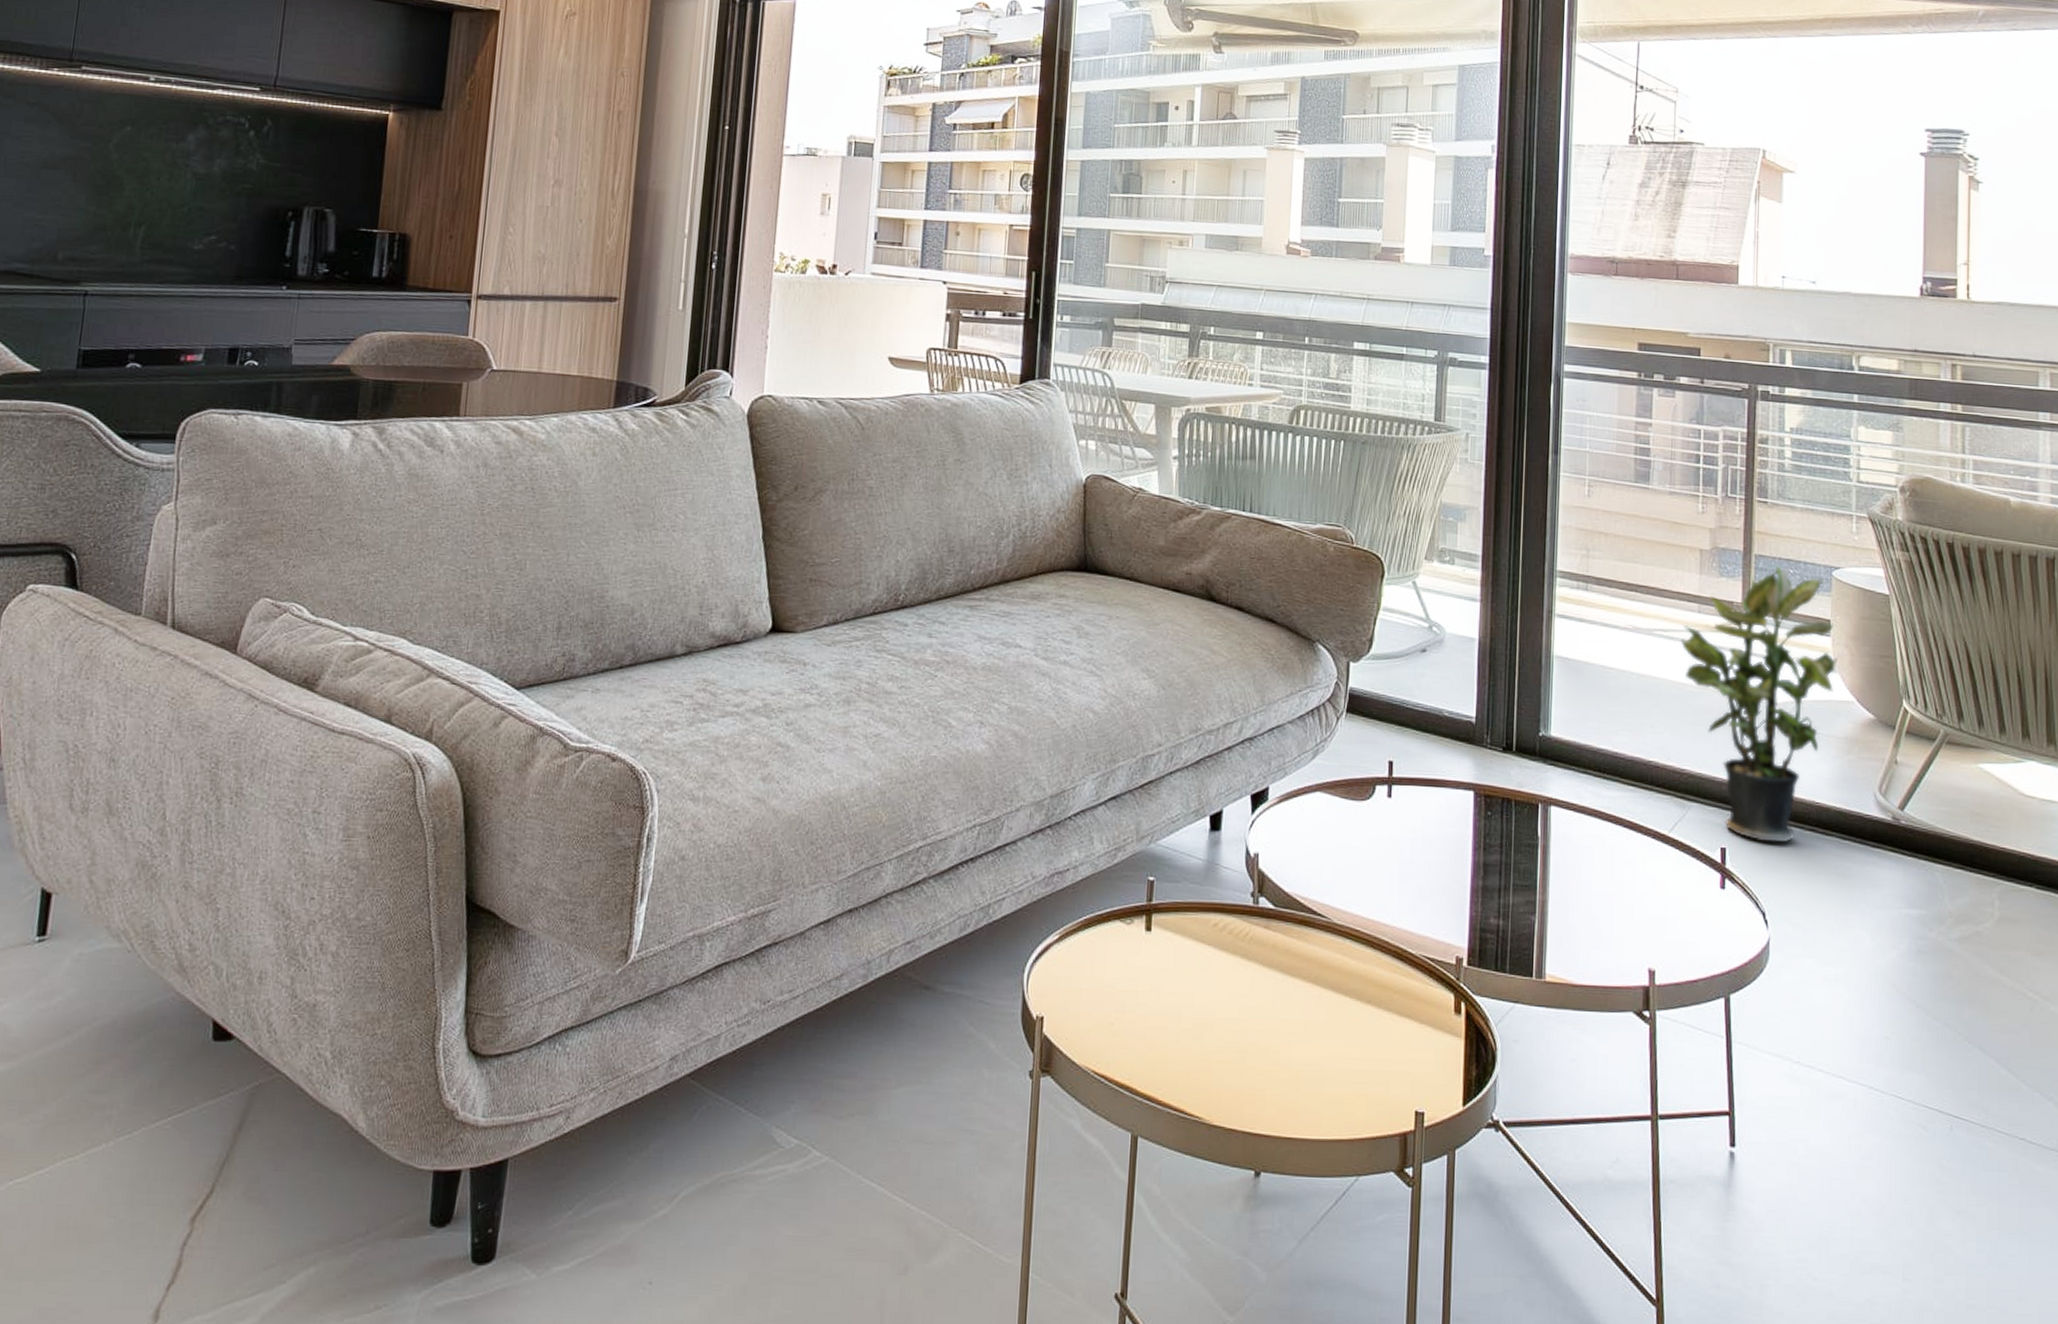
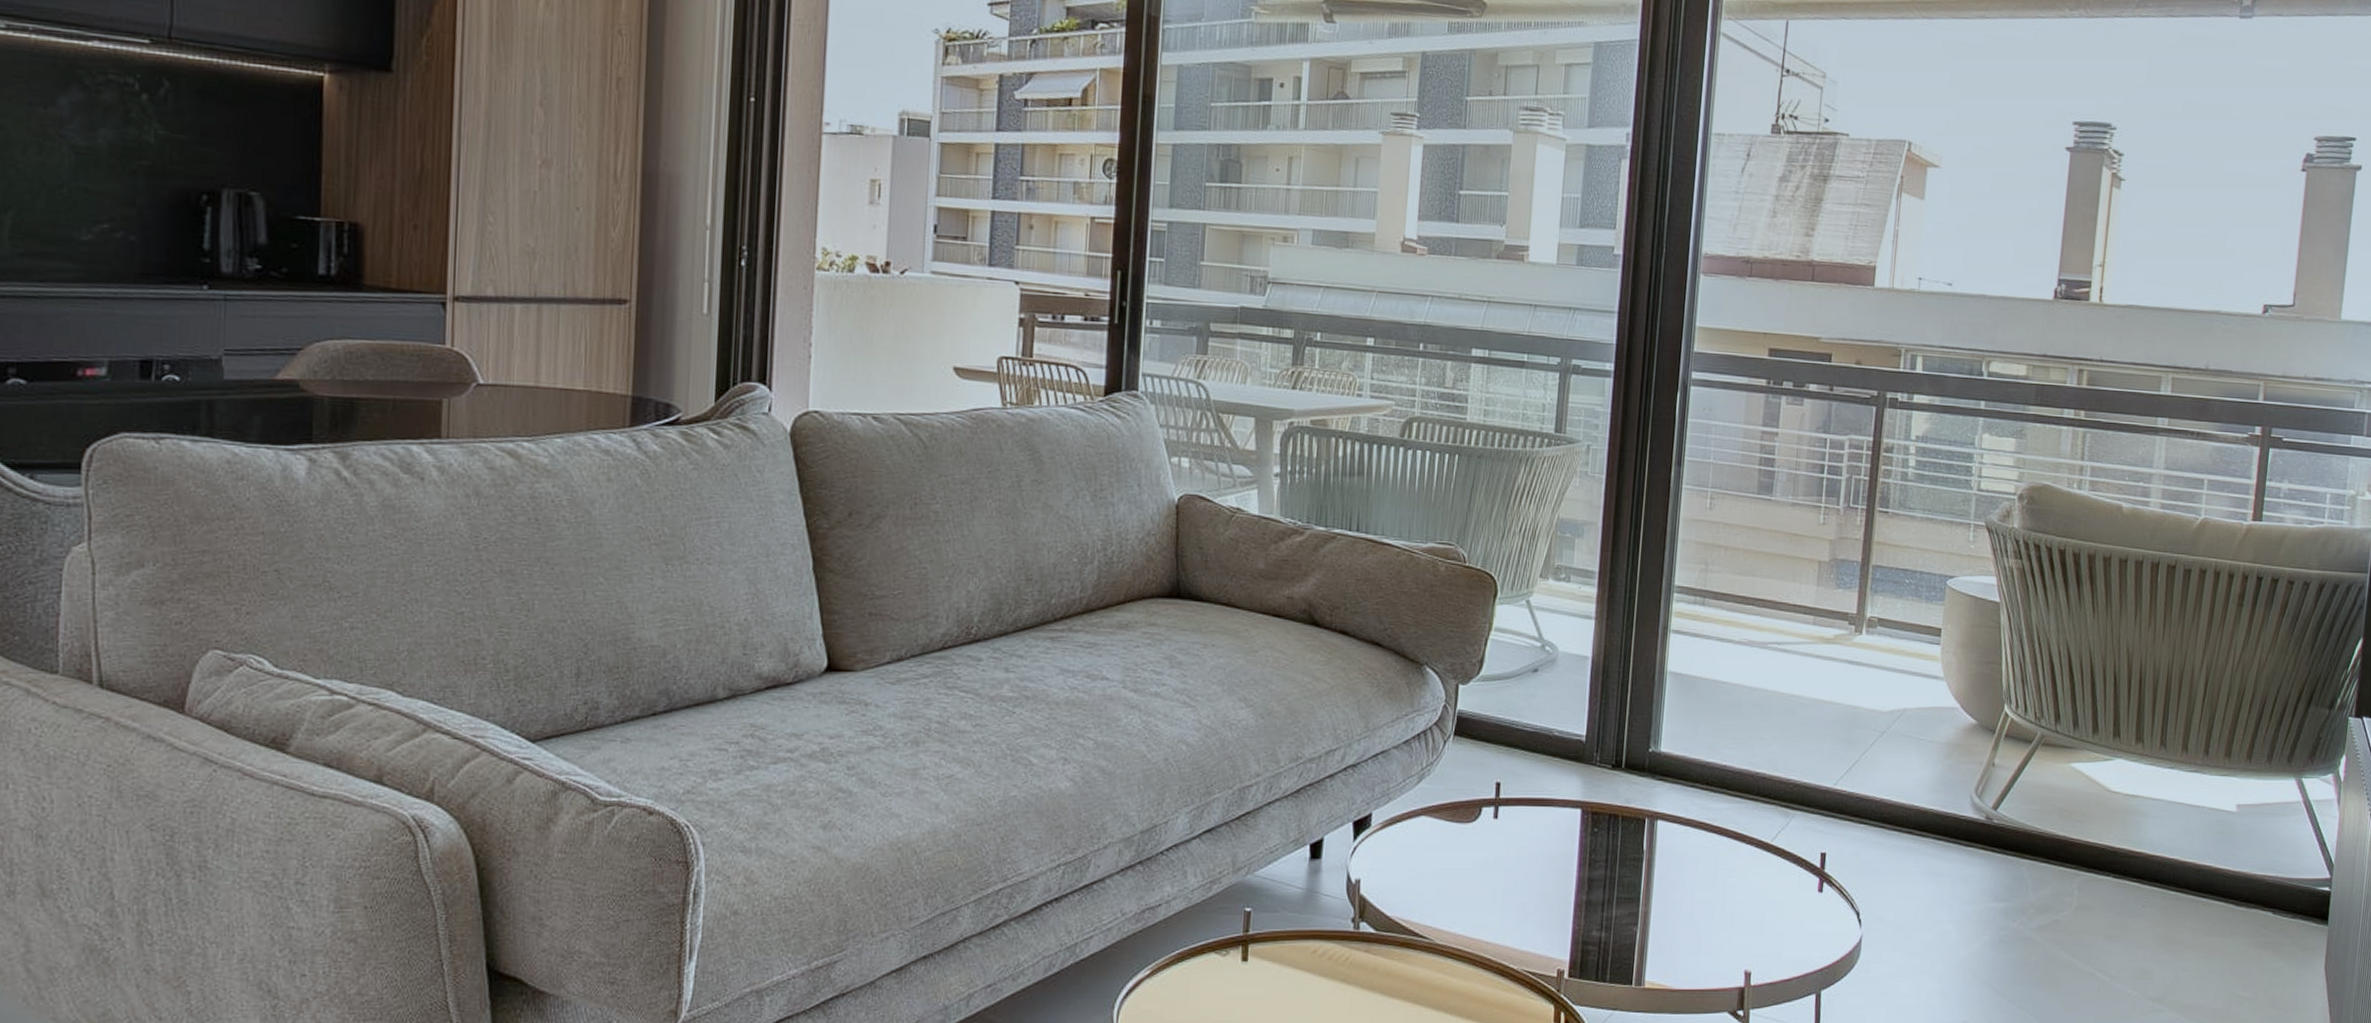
potted plant: present [1680,566,1838,843] -> none [1793,576,1946,846]

